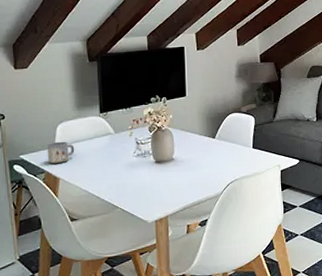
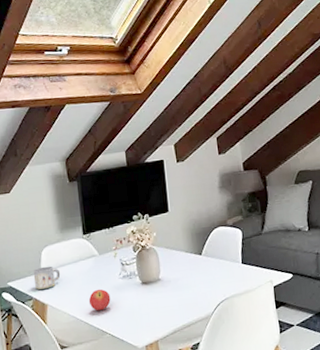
fruit: none [101,165,124,187] -> present [88,289,111,311]

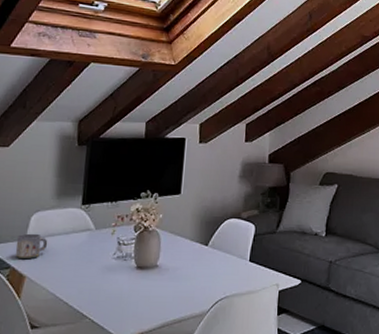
fruit: present [88,289,111,311] -> none [73,267,99,292]

